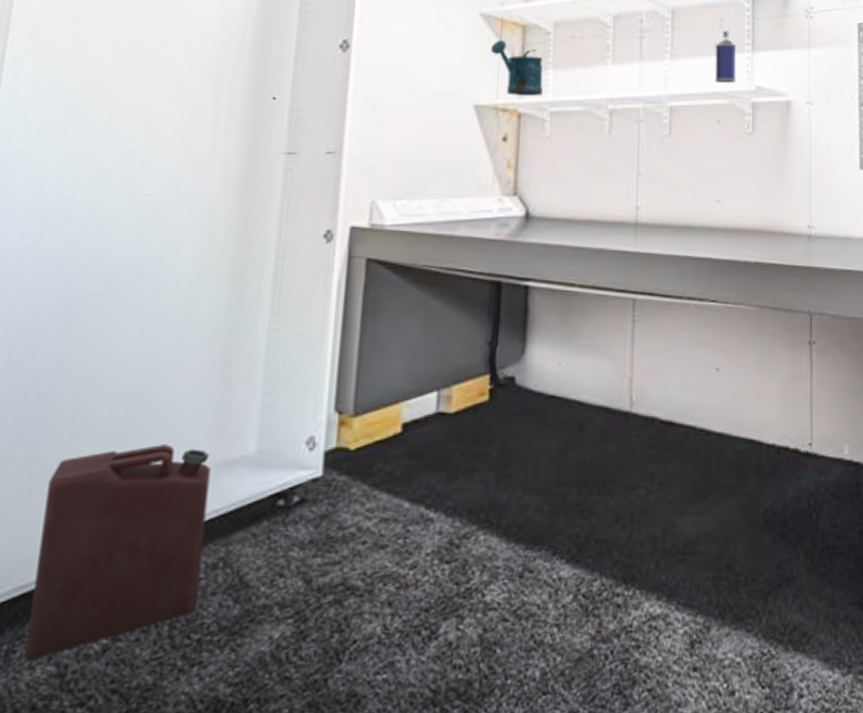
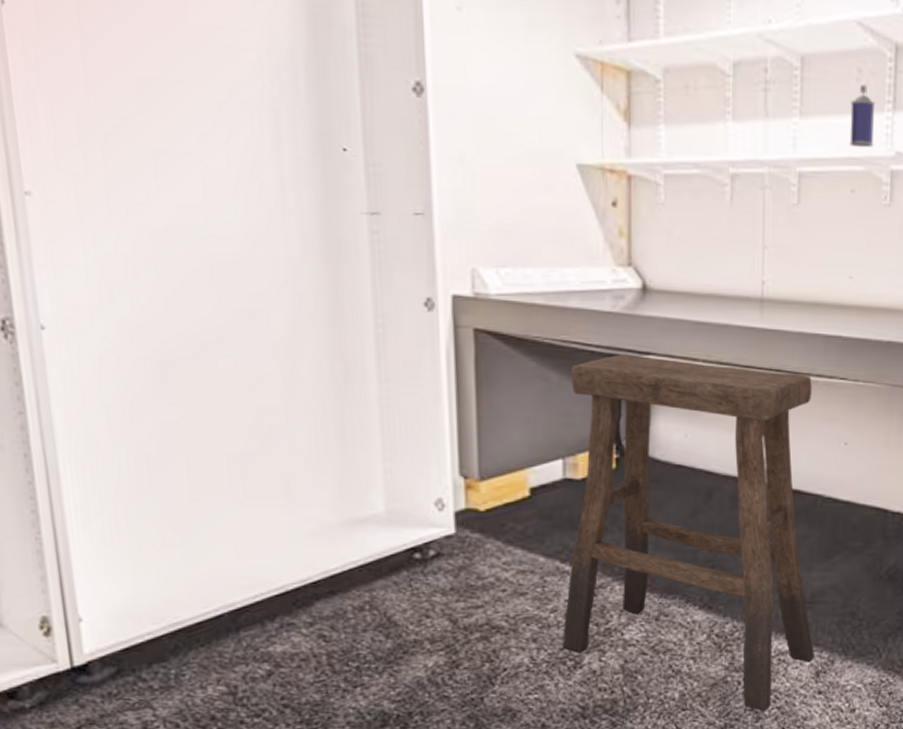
jerry can: present [25,444,211,661] -> none [180,503,350,682]
stool: none [419,279,690,696] -> present [562,353,815,712]
watering can: present [490,39,543,96] -> none [590,87,654,156]

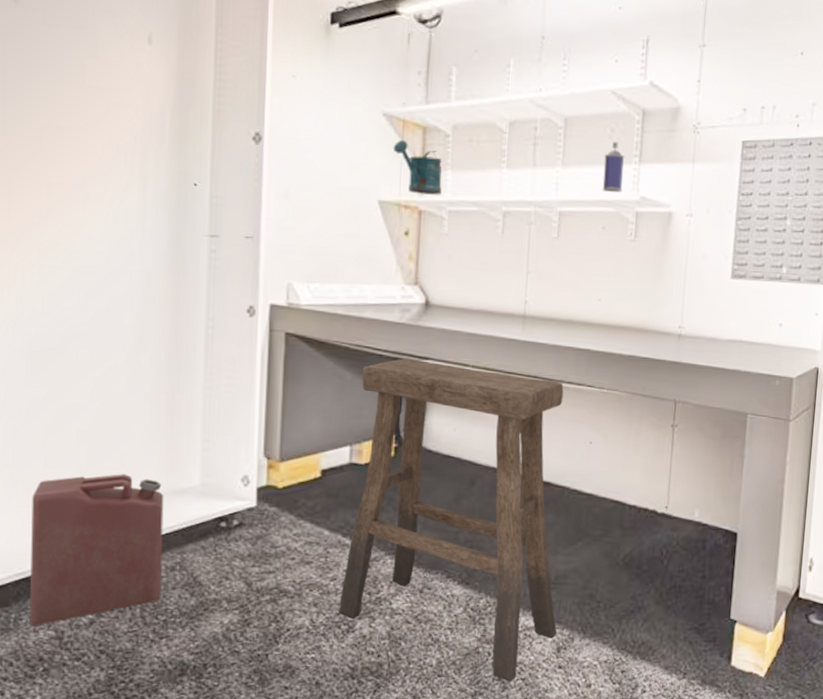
jerry can: none [180,503,350,682] -> present [29,474,164,627]
watering can: none [590,87,654,156] -> present [393,139,442,195]

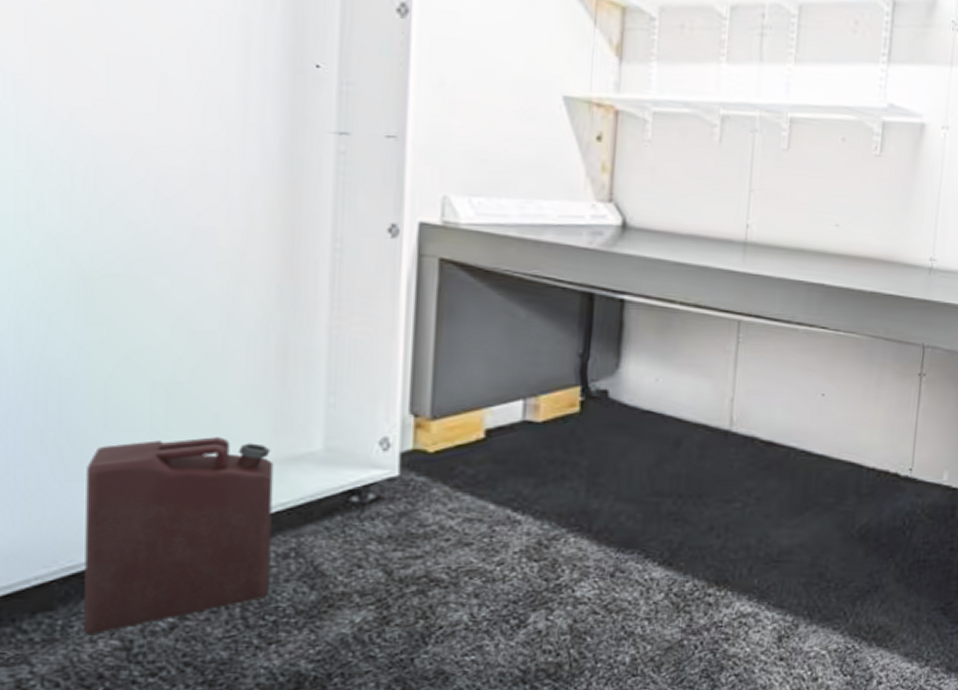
stool: present [339,357,564,683] -> none [507,291,792,680]
watering can: present [393,139,442,195] -> none [582,21,645,93]
spray can: present [602,141,625,193] -> none [842,35,871,98]

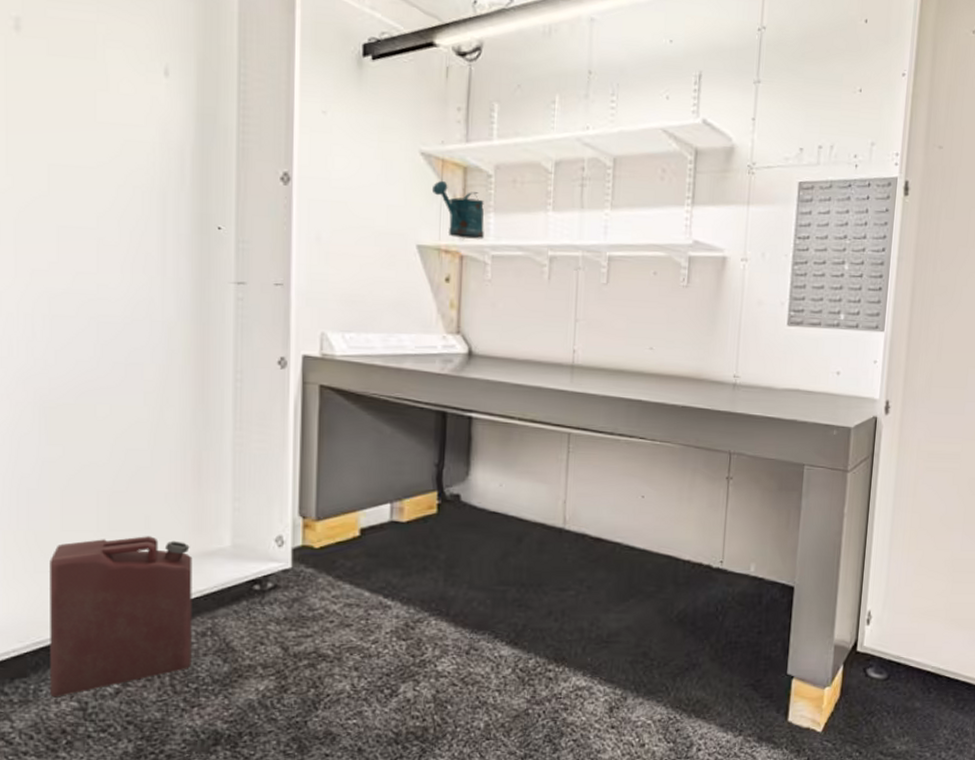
watering can: none [582,21,645,93] -> present [431,180,484,239]

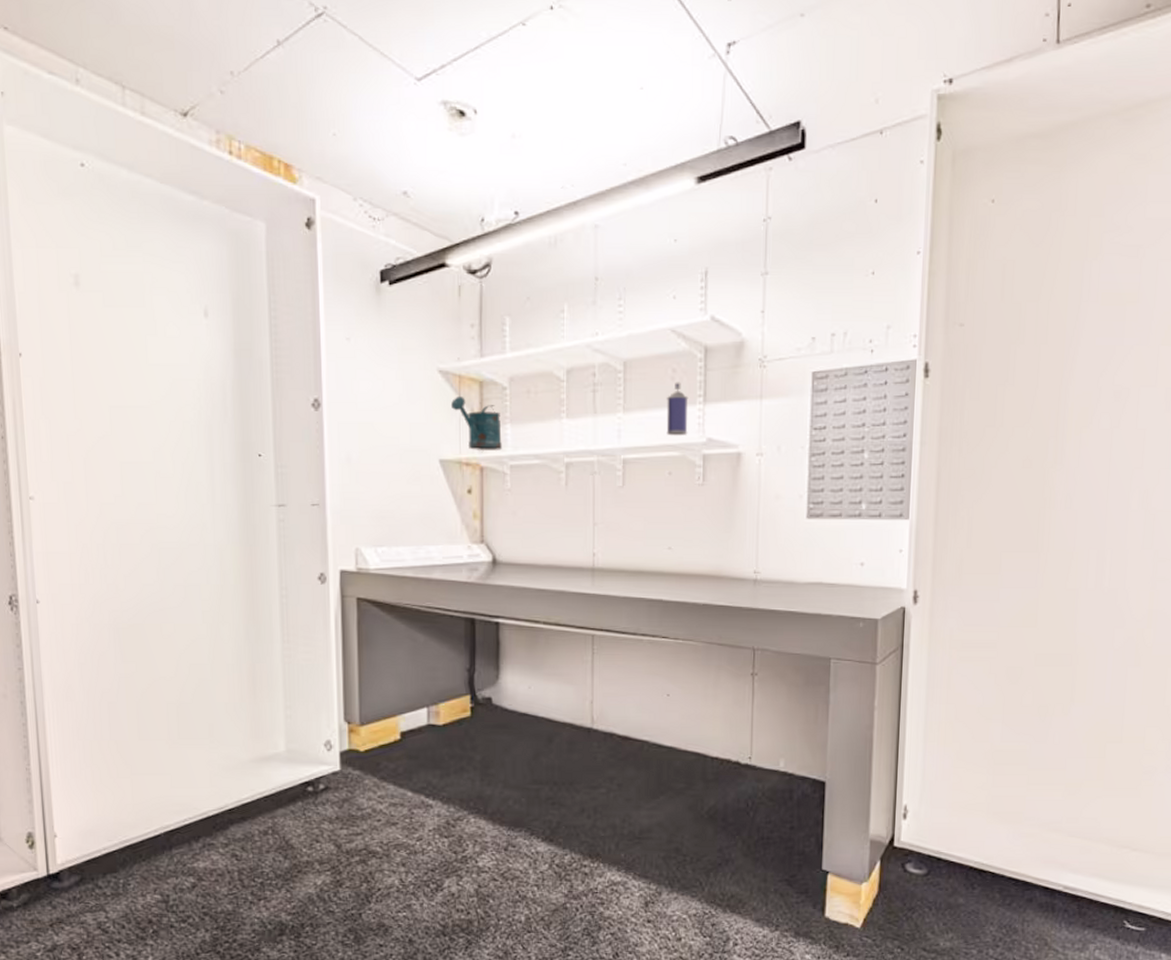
jerry can: present [50,536,193,698] -> none [130,743,256,891]
spray can: none [653,182,677,237] -> present [666,382,689,436]

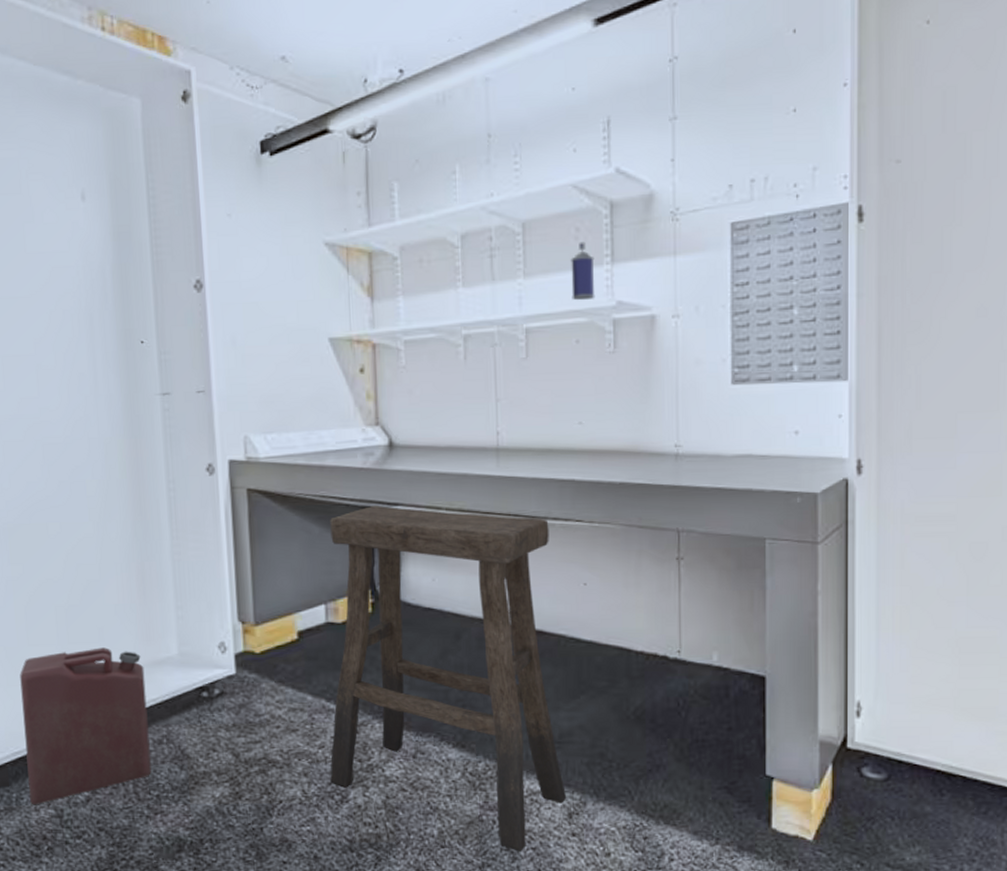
jerry can: none [130,743,256,891] -> present [20,647,152,805]
stool: none [426,617,644,937] -> present [330,505,567,853]
watering can: present [450,395,502,450] -> none [338,269,395,326]

